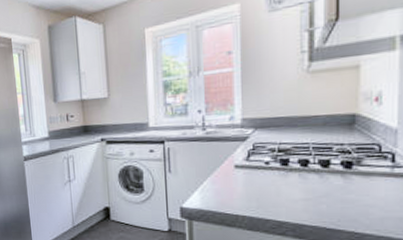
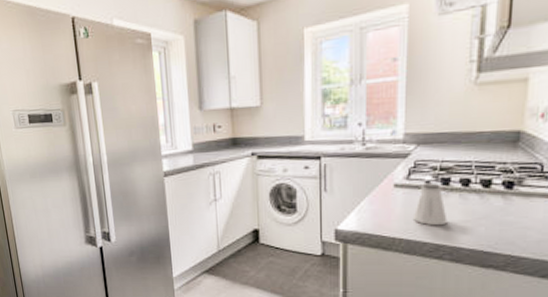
saltshaker: none [254,163,288,204] -> present [412,183,448,226]

